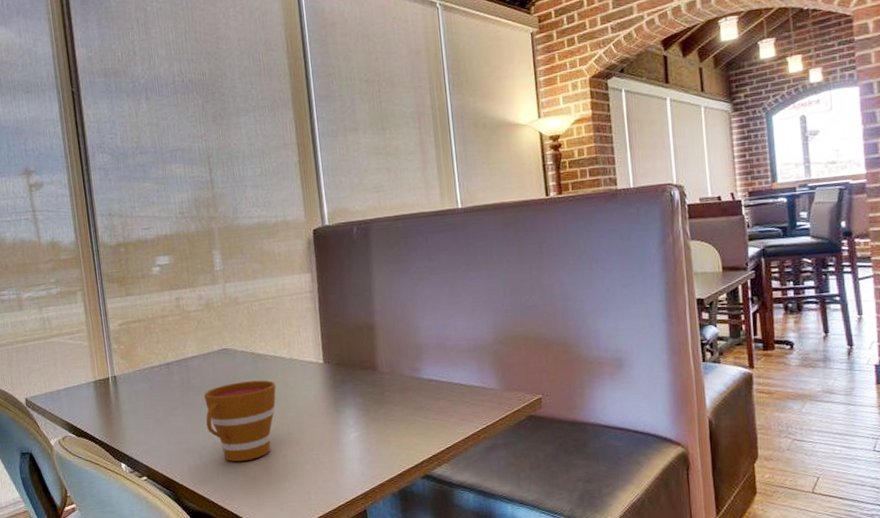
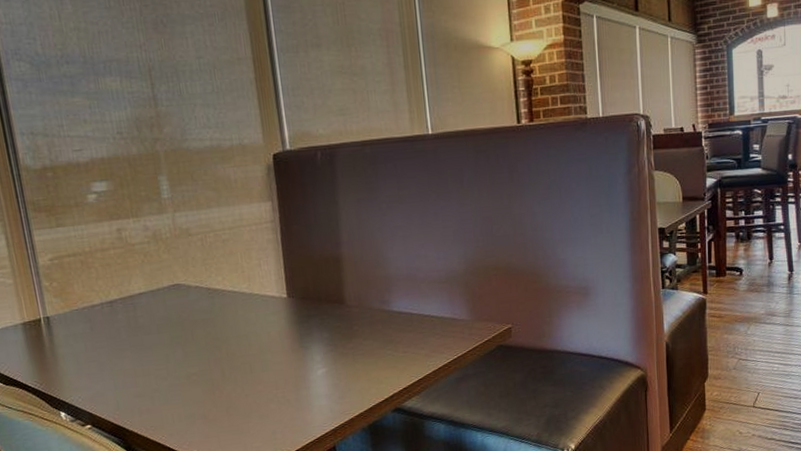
cup: present [203,380,276,462] -> none [154,317,236,405]

